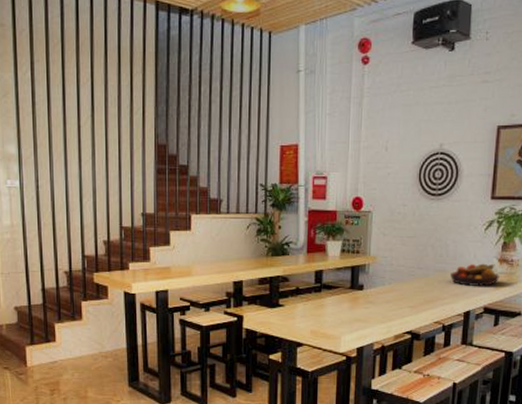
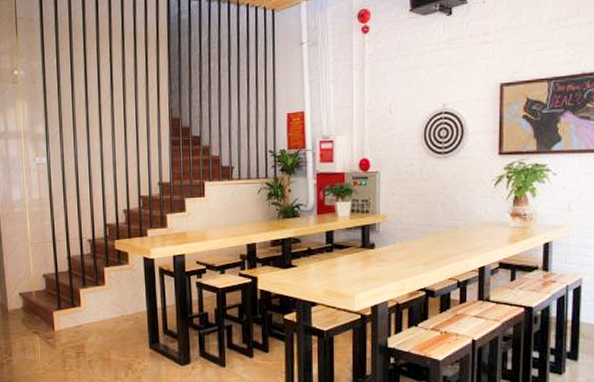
fruit bowl: present [450,263,500,286] -> none [462,218,513,241]

